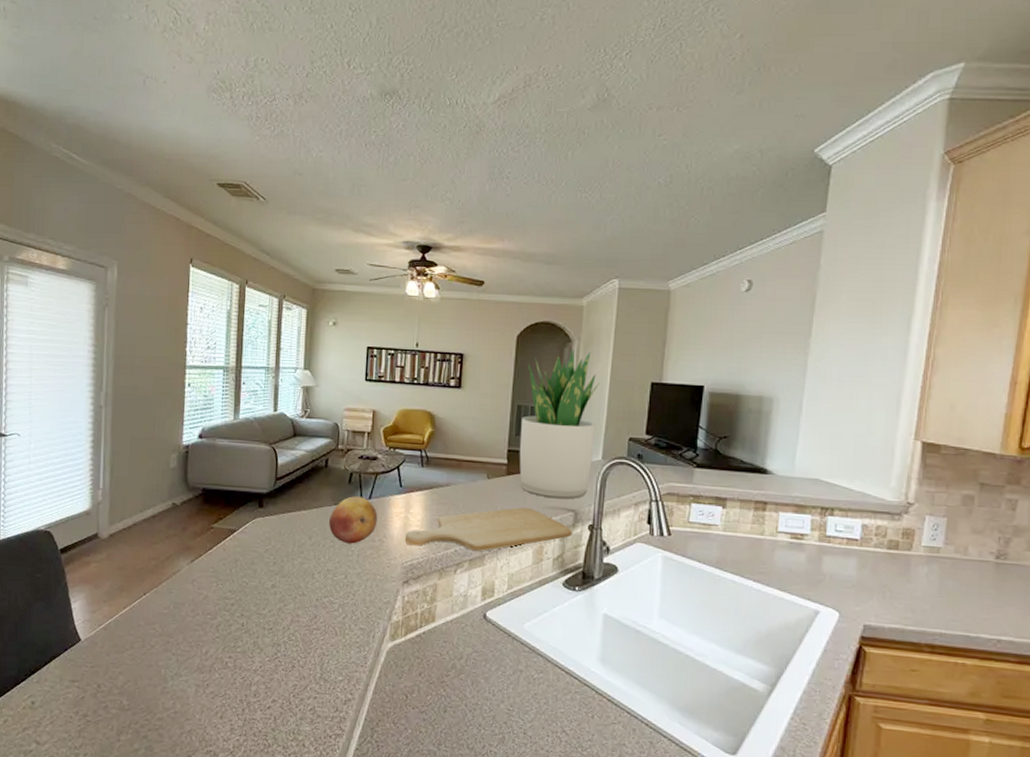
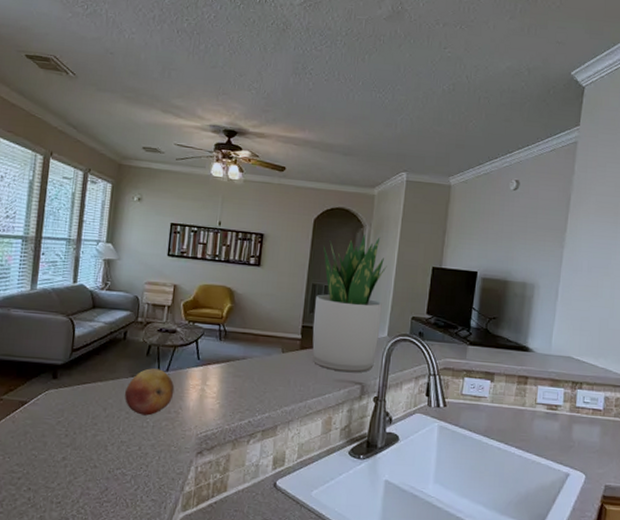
chopping board: present [404,507,573,552] -> none [200,380,360,423]

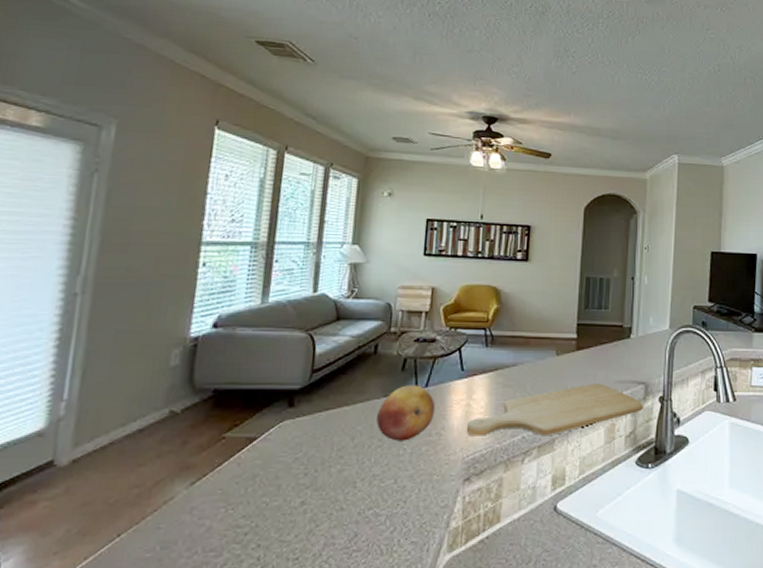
chopping board: none [200,380,360,423] -> present [466,384,644,437]
planter: present [312,233,387,373] -> none [588,220,664,372]

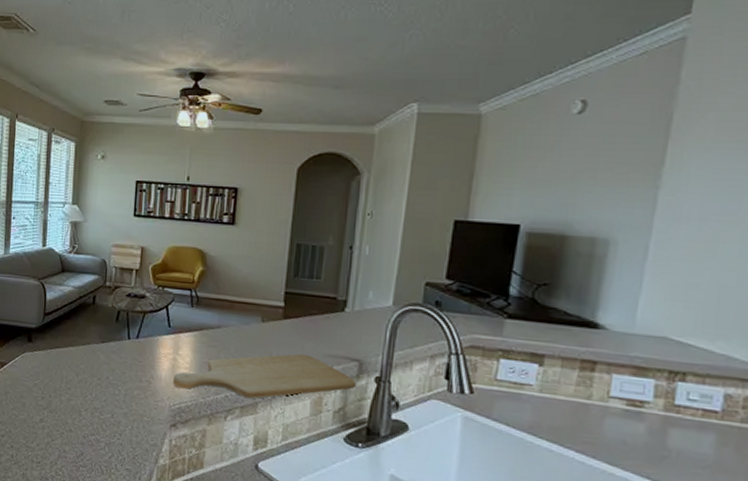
fruit: present [376,385,436,441] -> none [96,335,145,384]

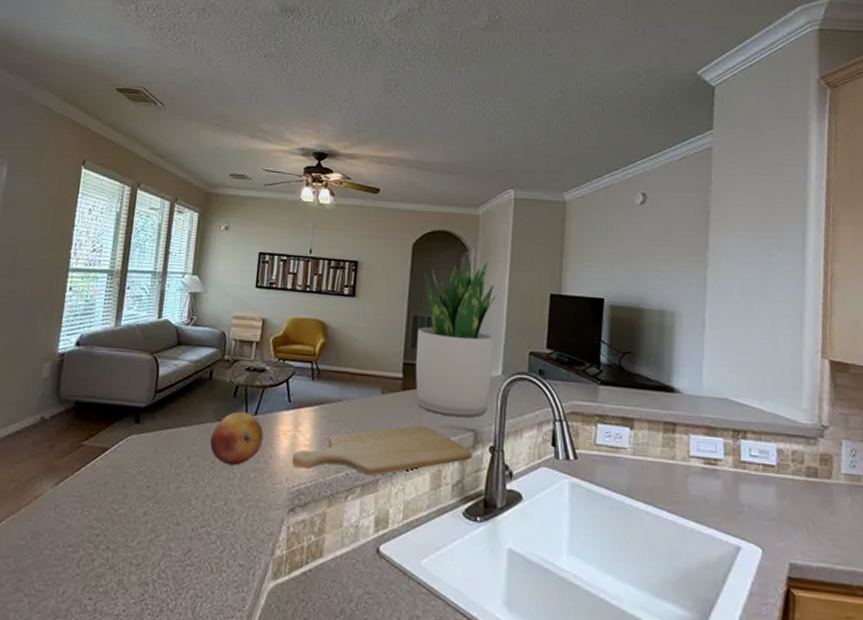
fruit: none [96,335,145,384] -> present [210,412,264,466]
planter: none [297,182,392,348] -> present [415,258,498,418]

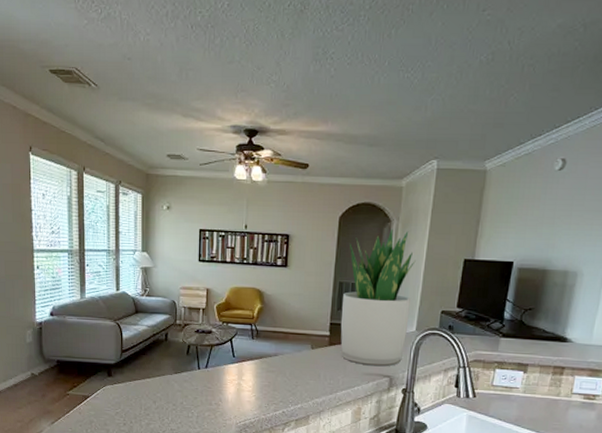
fruit: present [210,412,264,466] -> none [171,366,214,407]
chopping board: present [291,426,473,476] -> none [238,374,388,413]

